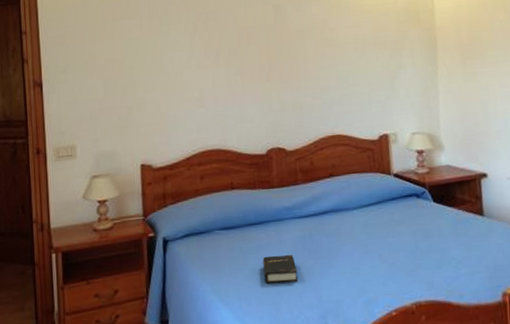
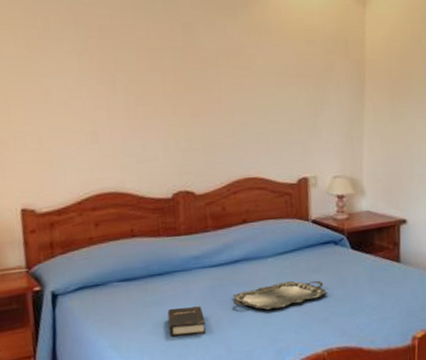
serving tray: none [322,232,413,261] -> present [233,280,328,311]

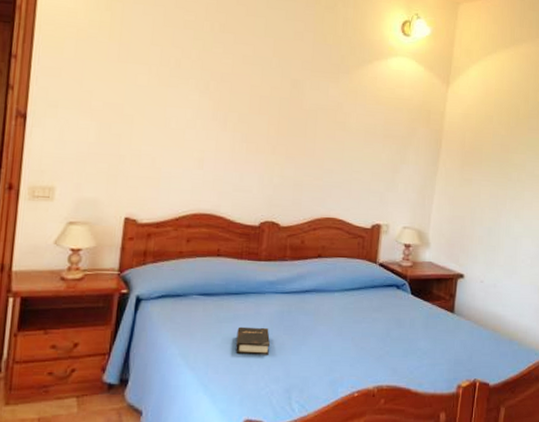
serving tray: present [233,280,328,311] -> none [298,316,386,341]

